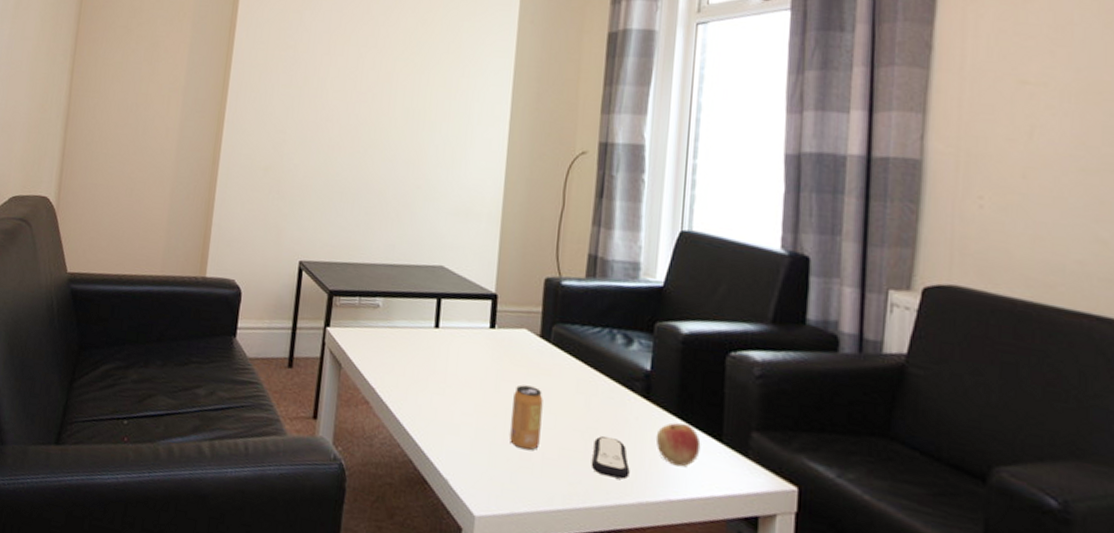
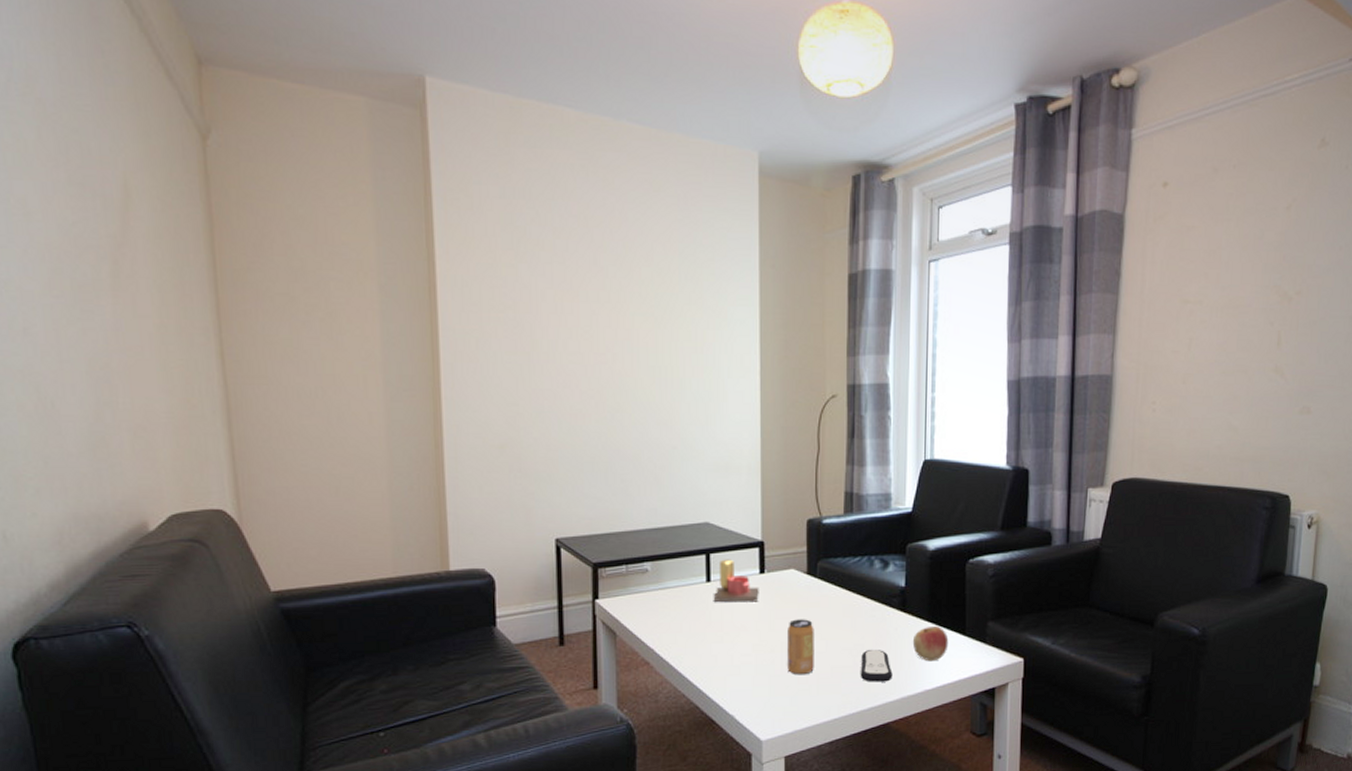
candle: none [439,306,488,358] -> present [713,559,759,603]

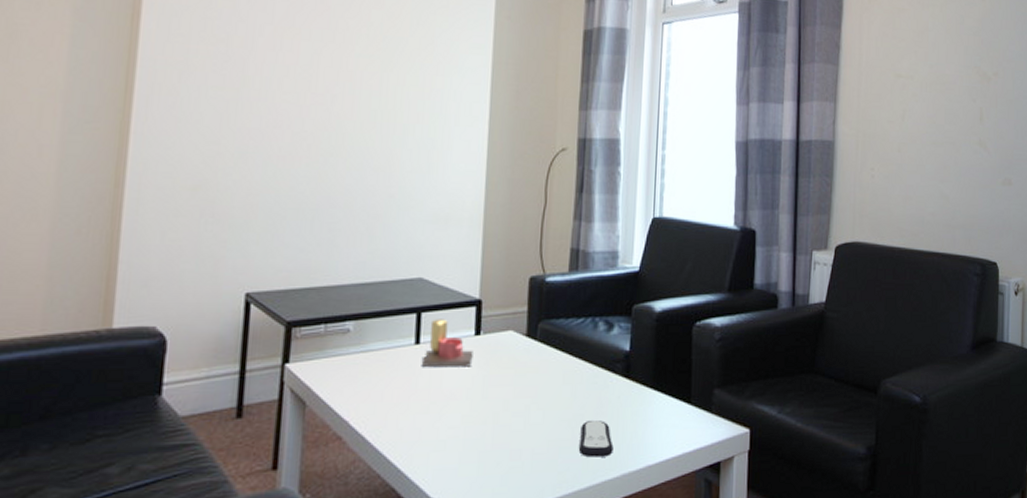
beverage can: present [787,619,814,675] -> none [499,386,531,451]
apple: present [912,625,949,662] -> none [635,393,674,434]

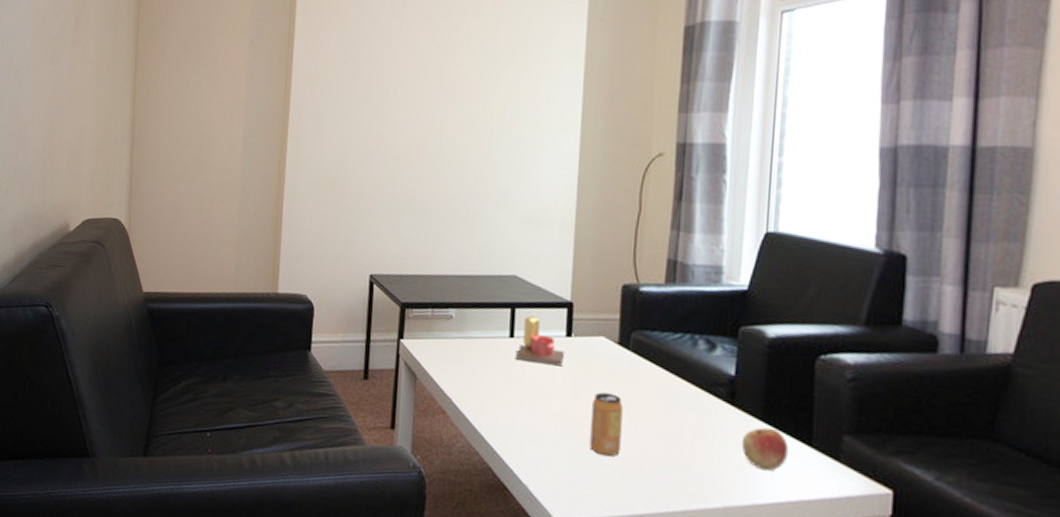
beverage can: none [499,386,531,451] -> present [590,392,623,457]
remote control: present [578,420,614,458] -> none [674,442,715,484]
apple: none [635,393,674,434] -> present [741,427,789,471]

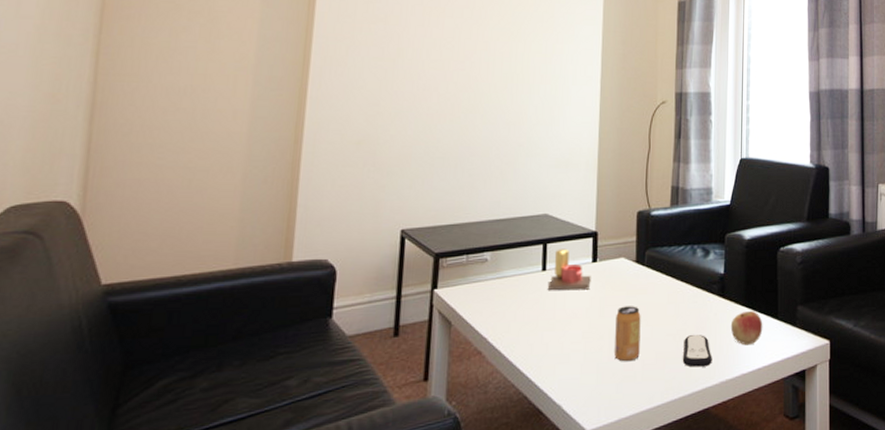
remote control: none [674,442,715,484] -> present [682,335,712,368]

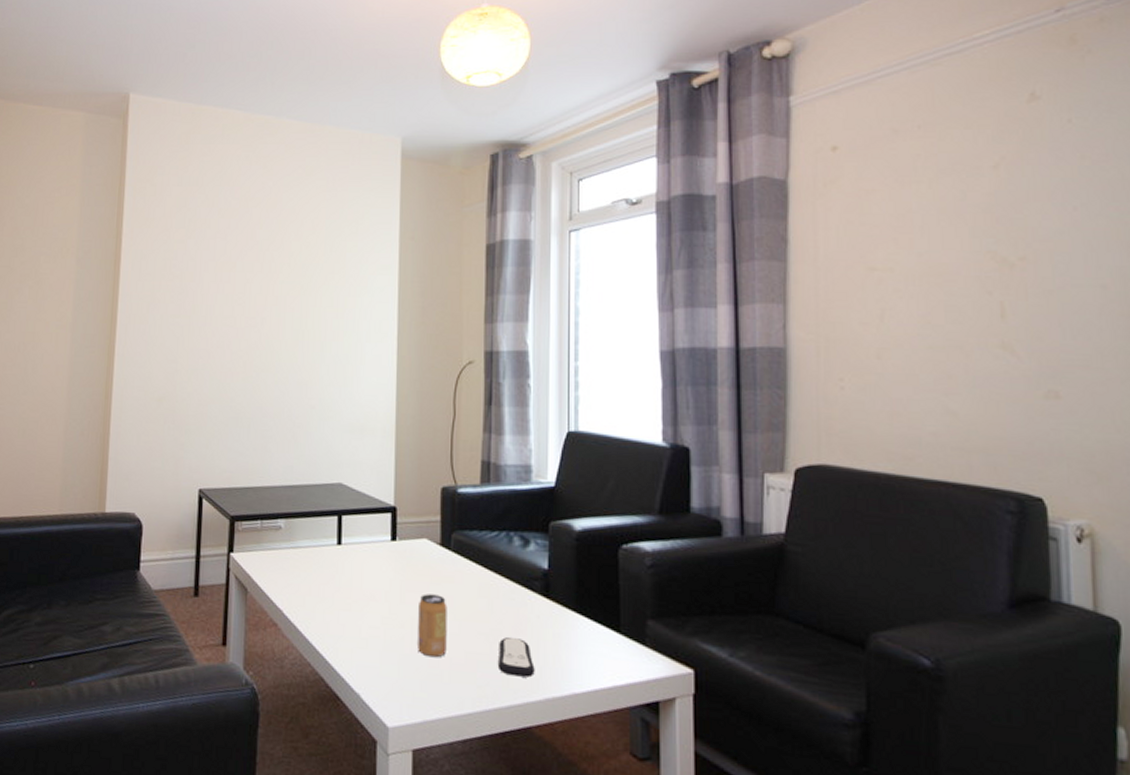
candle: present [547,248,591,291] -> none [343,522,390,571]
apple: present [730,310,763,346] -> none [557,617,600,660]

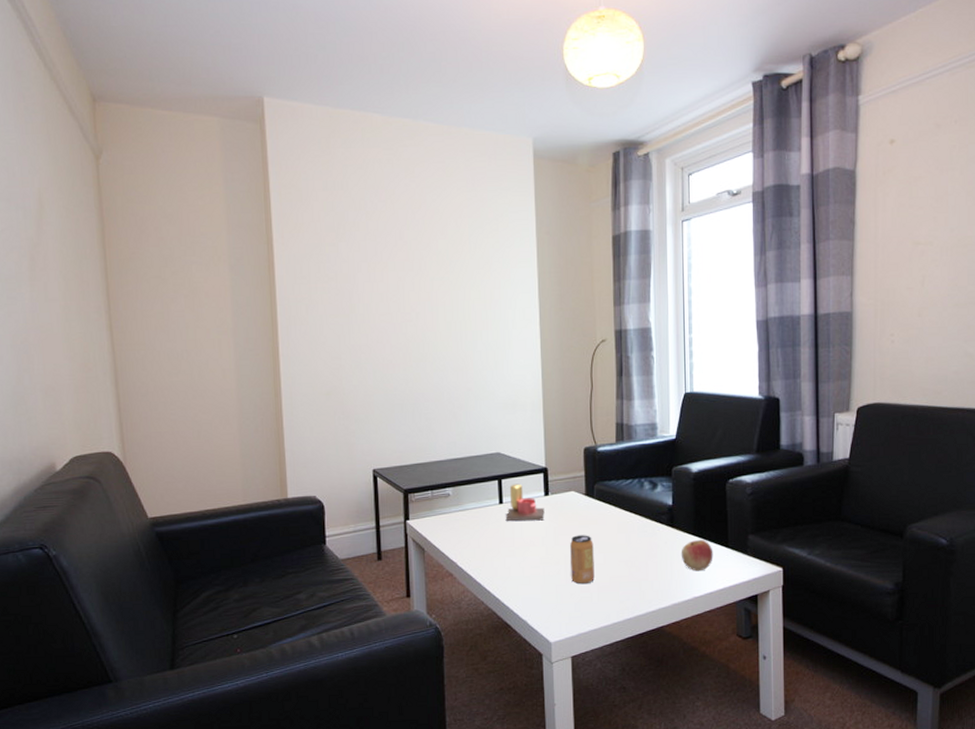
candle: none [343,522,390,571] -> present [505,484,545,521]
remote control: present [497,637,535,678] -> none [635,561,664,590]
apple: none [557,617,600,660] -> present [681,539,714,572]

